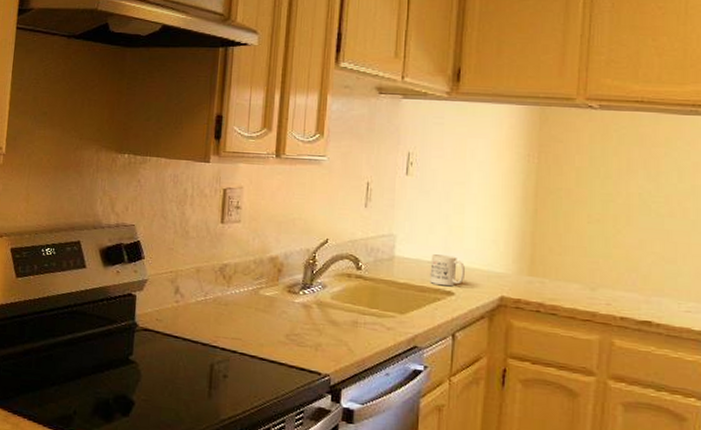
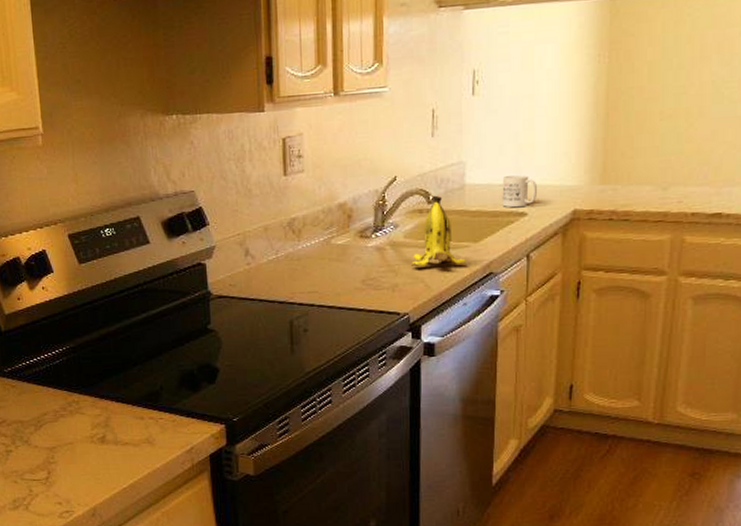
banana: none [336,262,391,334] -> present [411,195,466,268]

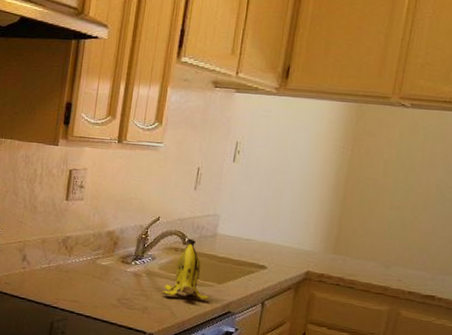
mug: present [502,175,537,208] -> none [246,233,278,262]

